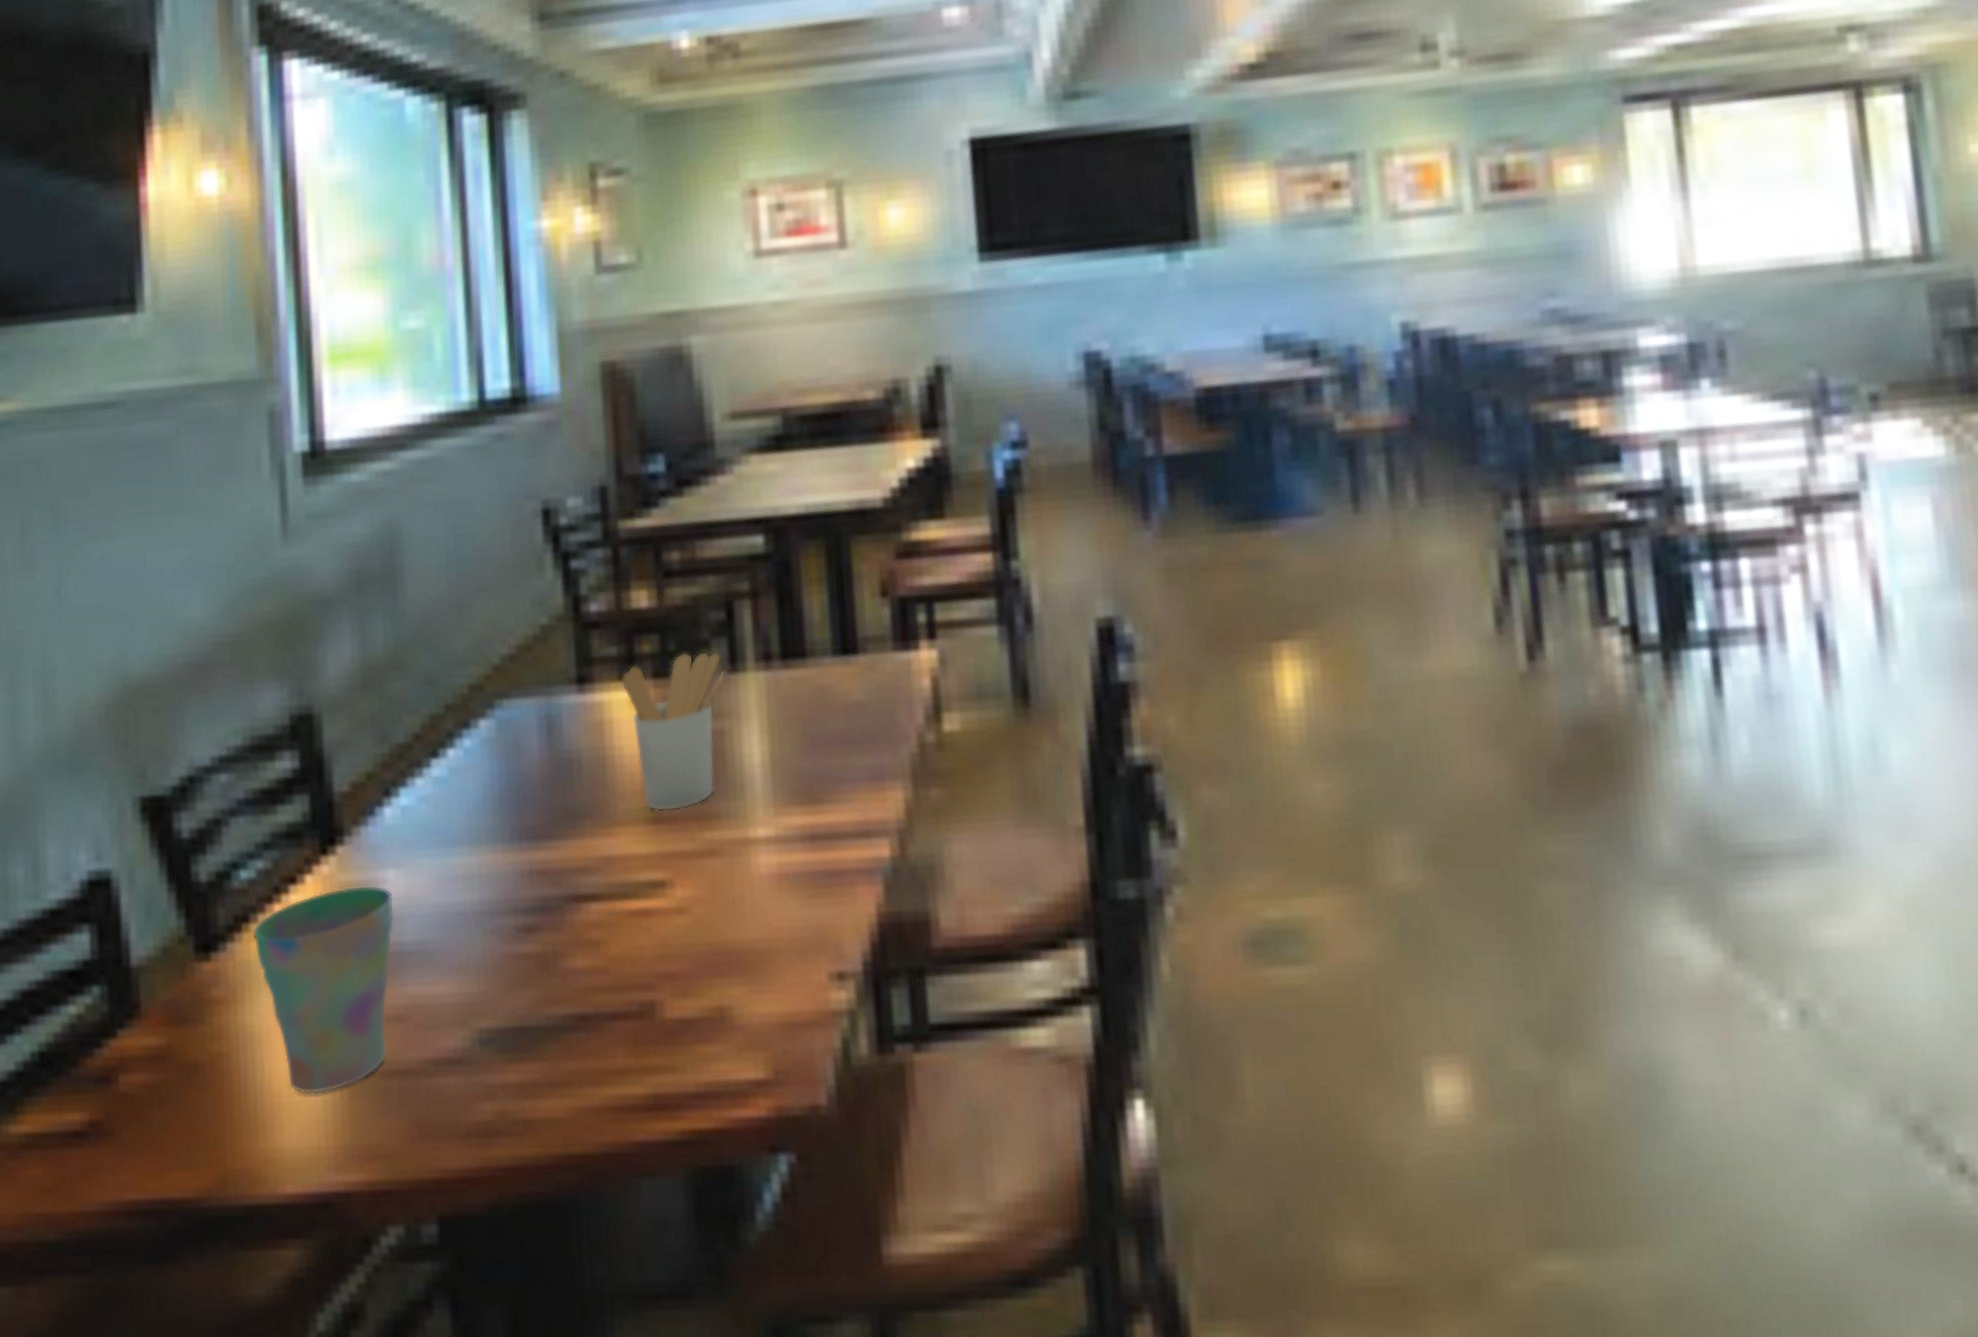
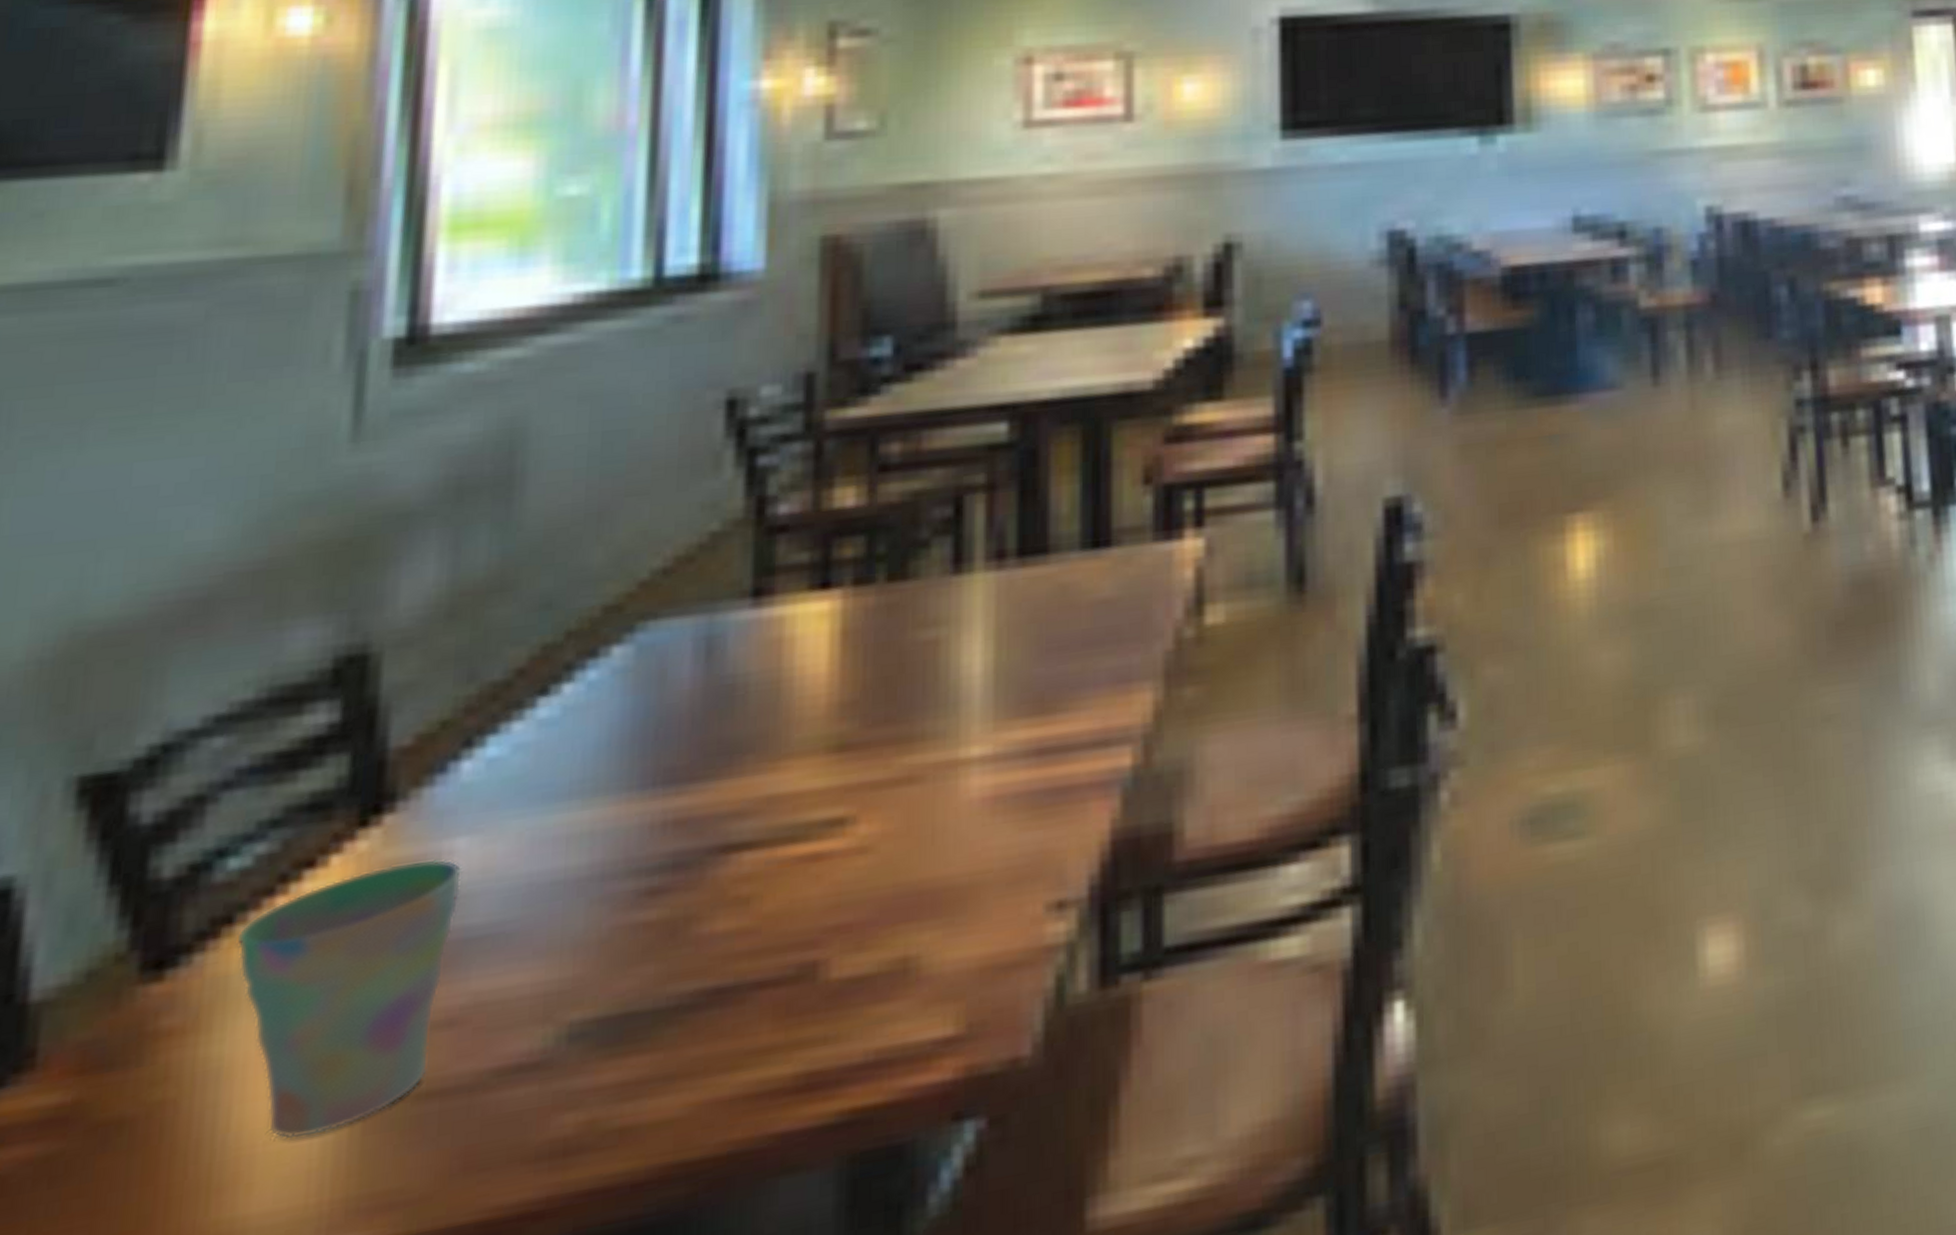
utensil holder: present [621,652,726,812] -> none [811,553,946,738]

